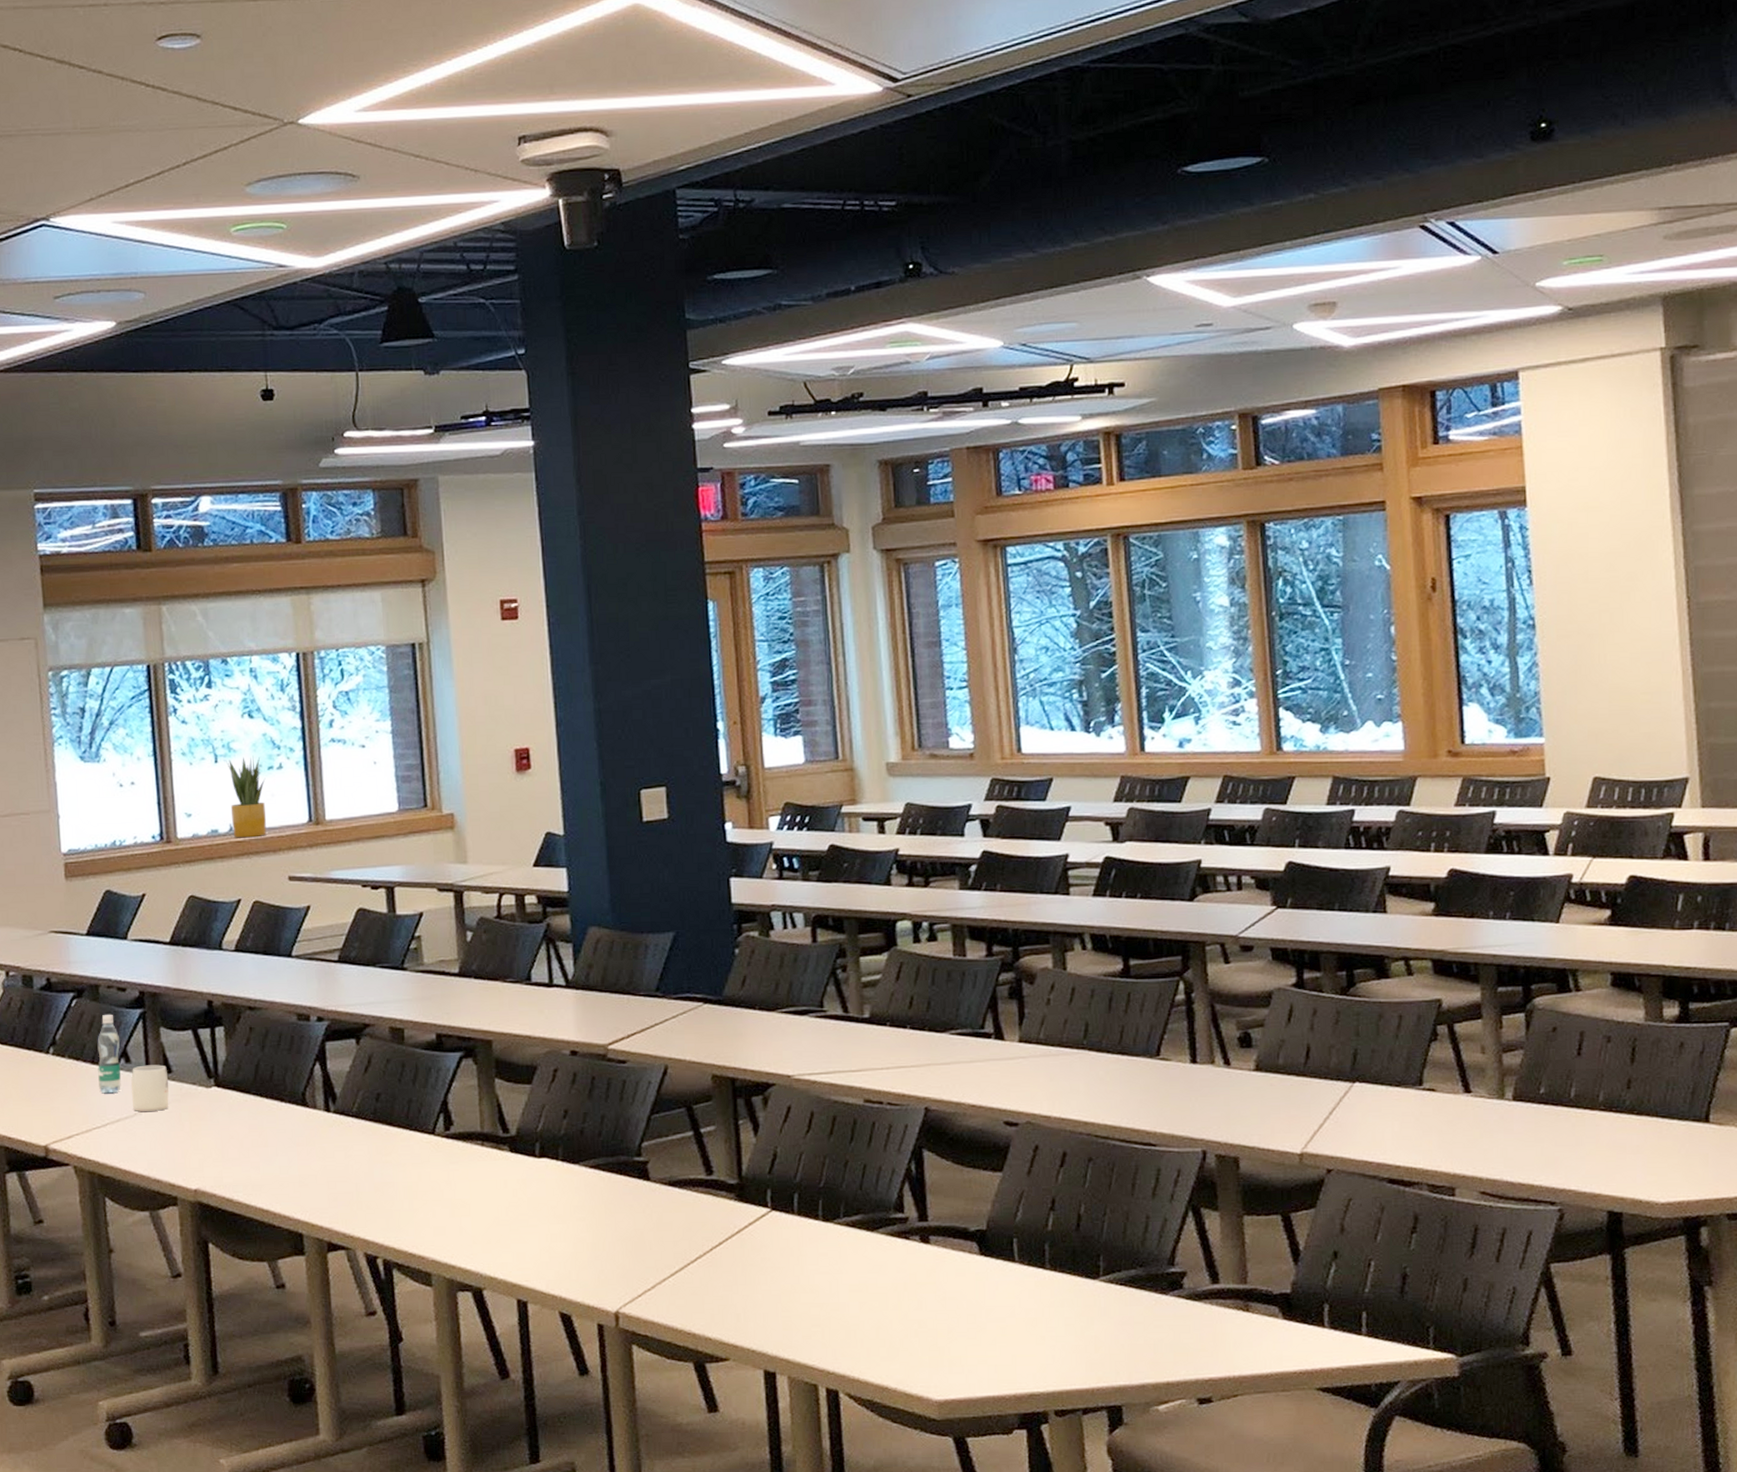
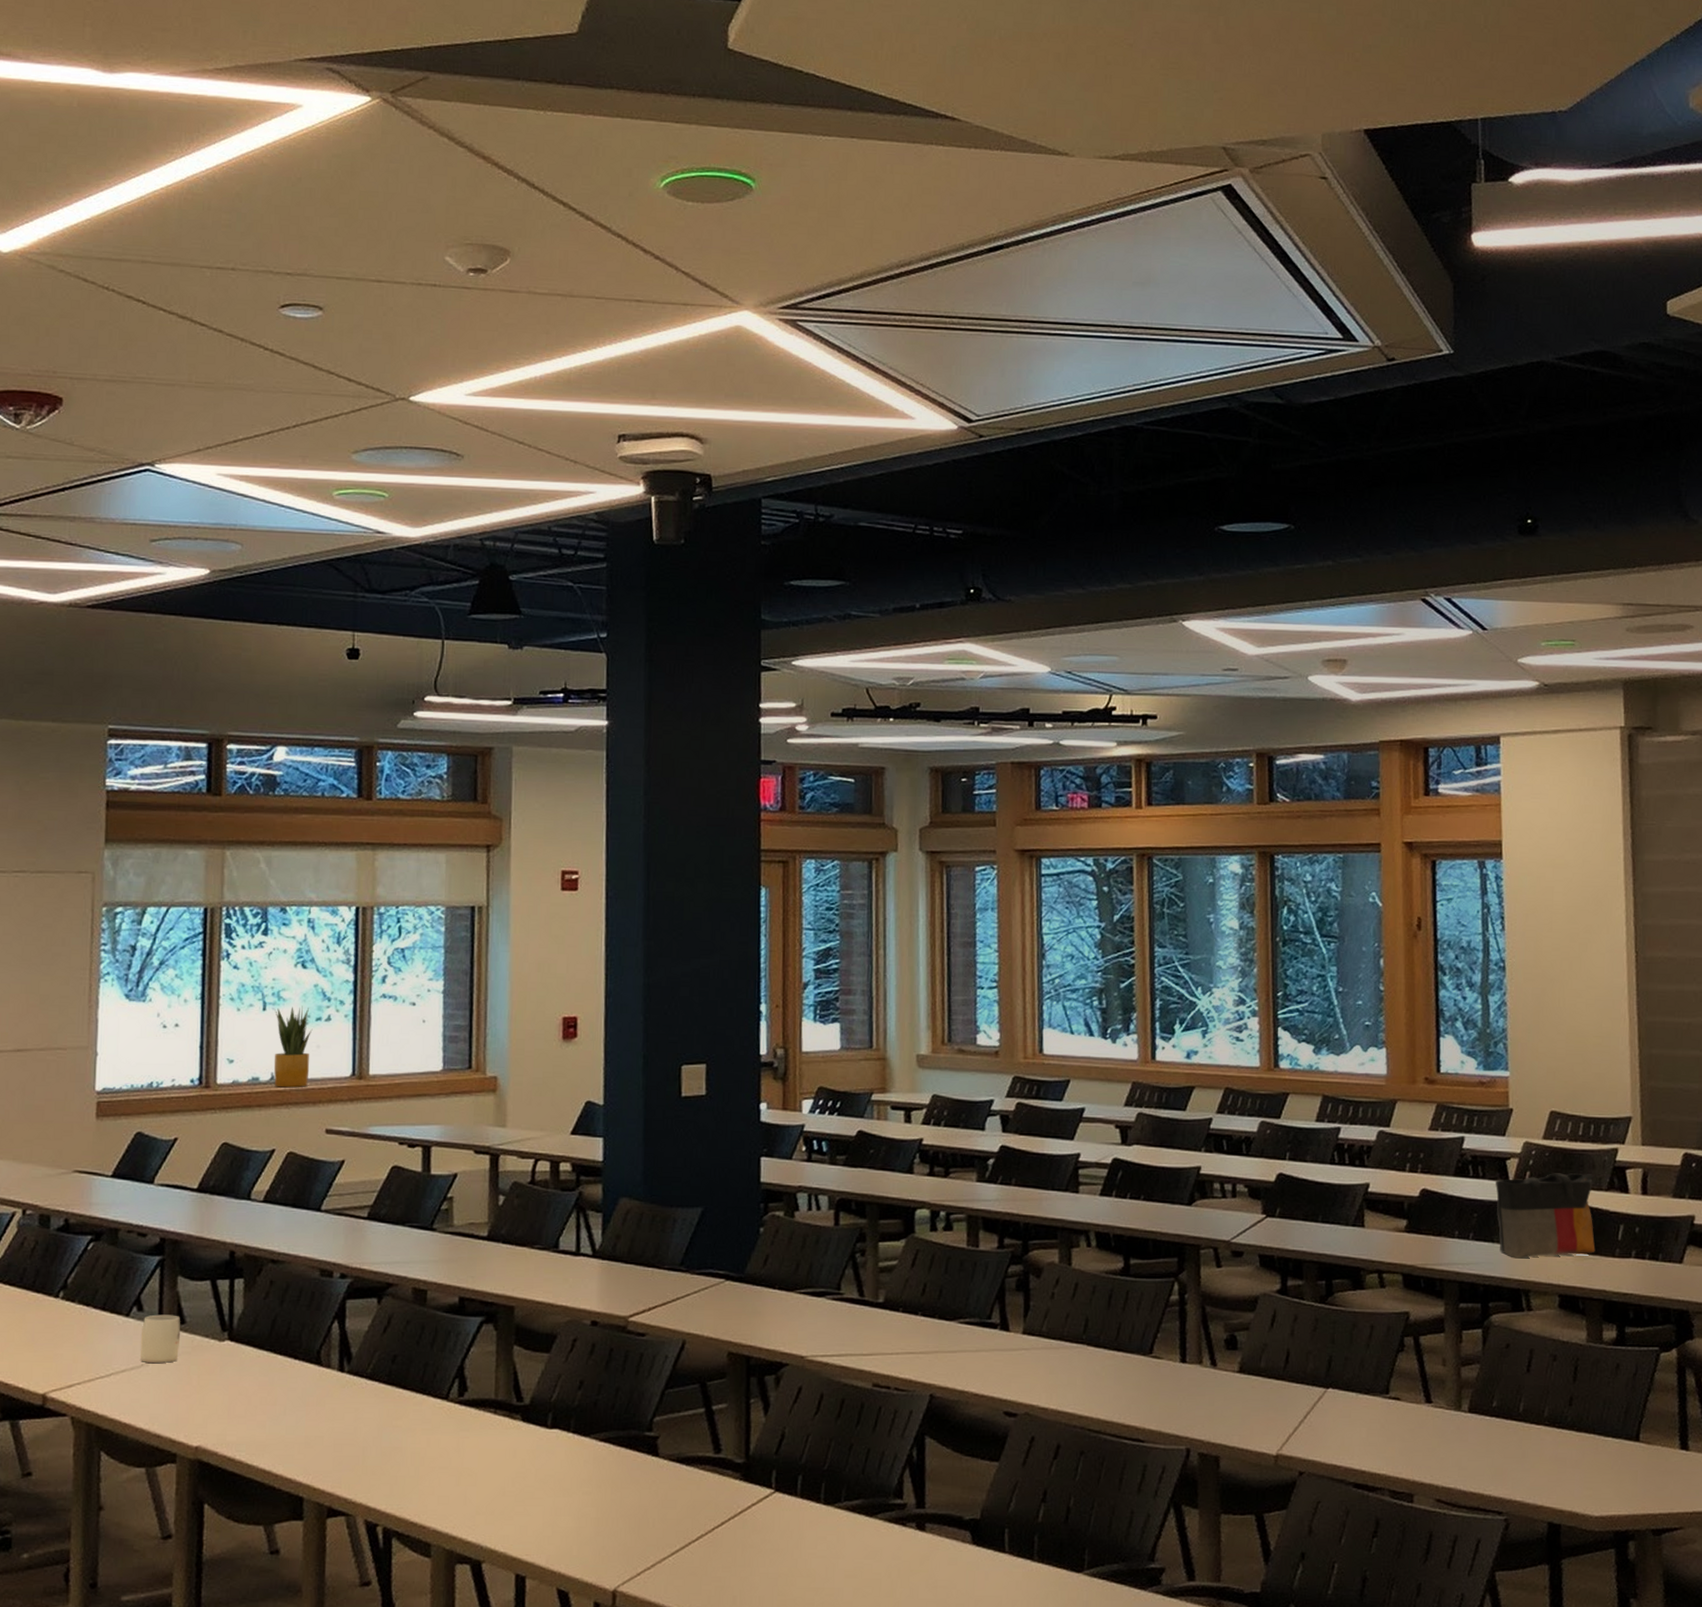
bottle: present [97,1014,121,1094] -> none [107,1259,134,1343]
tote bag: none [1532,842,1651,936] -> present [1495,1173,1596,1258]

